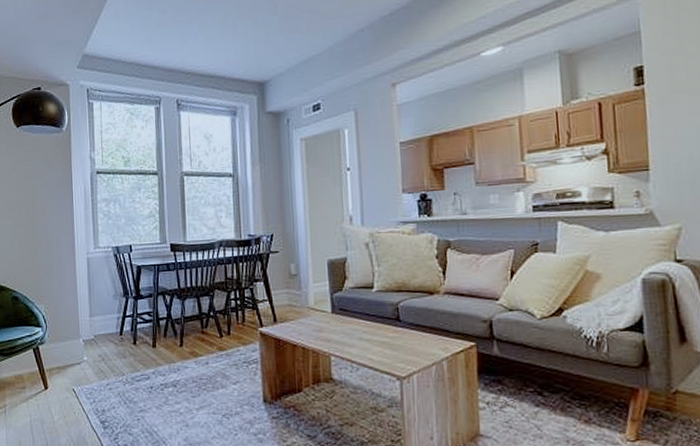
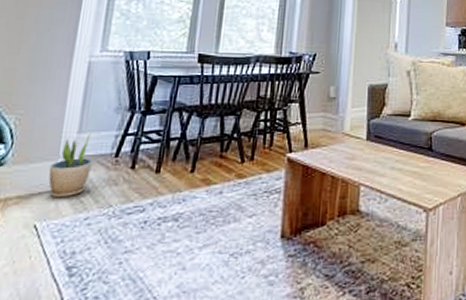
potted plant: none [74,315,104,368] -> present [48,131,93,198]

